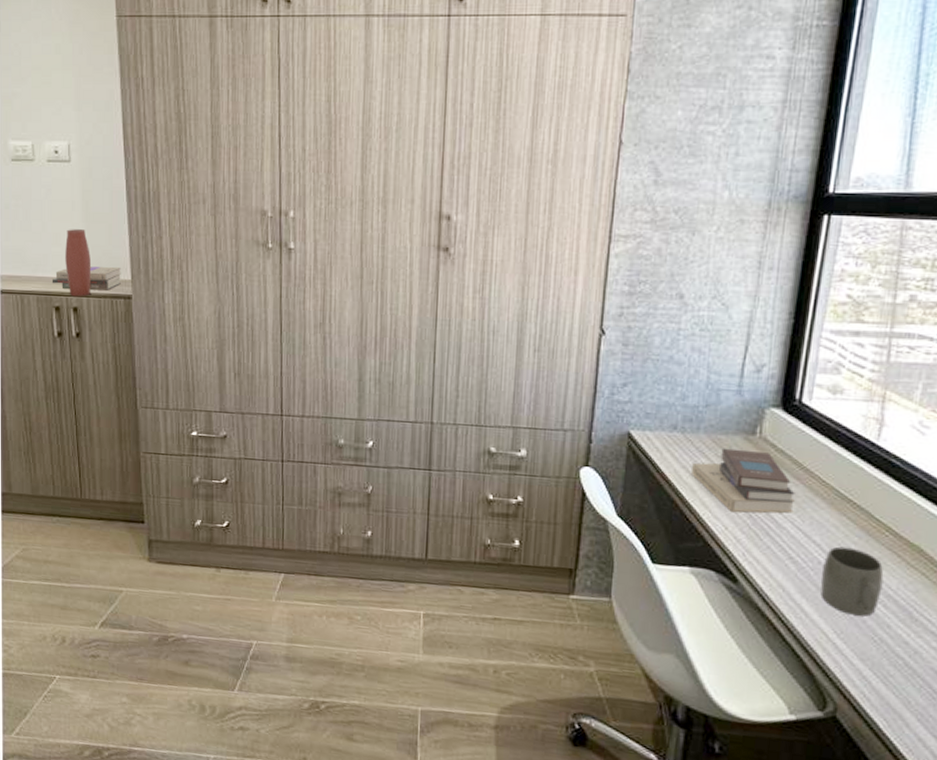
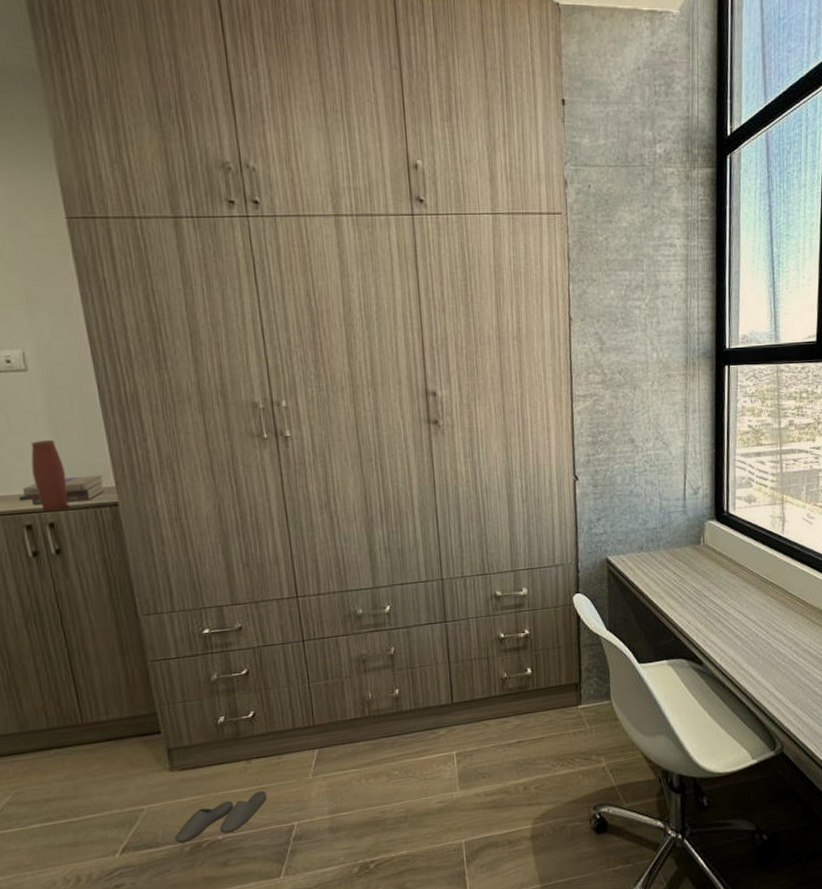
slippers: none [146,601,230,635] -> present [175,790,267,843]
books: present [692,448,795,513] -> none [658,556,734,608]
mug: present [820,546,884,617] -> none [759,618,801,671]

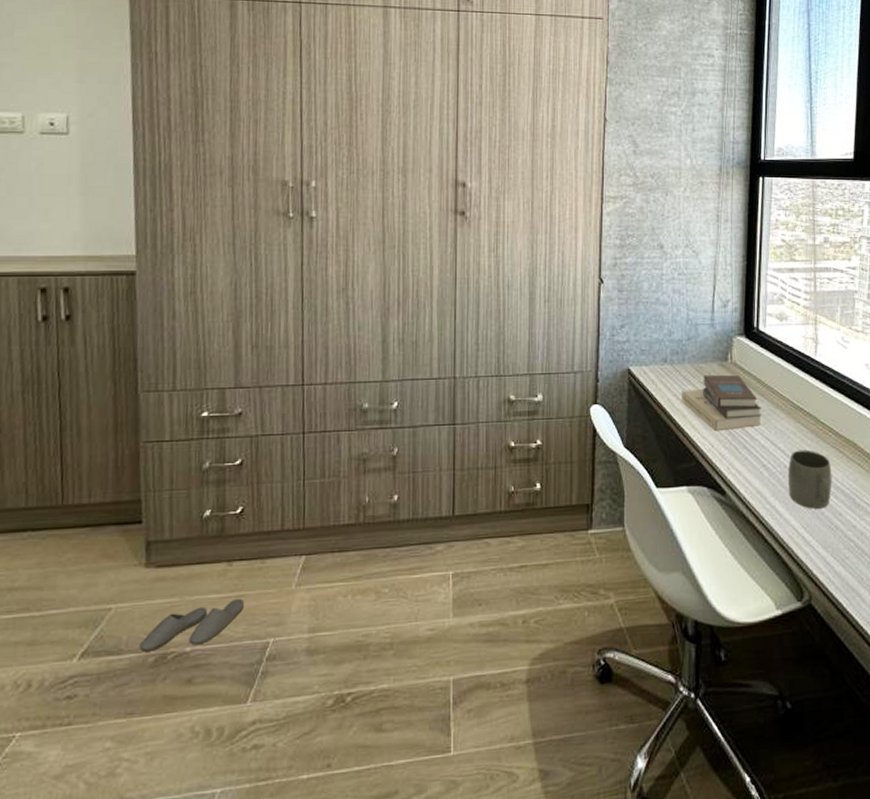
books: present [18,474,104,506] -> none [38,242,124,269]
vase: present [31,440,68,513] -> none [56,204,89,276]
books: none [658,556,734,608] -> present [682,374,762,430]
mug: none [759,618,801,671] -> present [787,449,832,509]

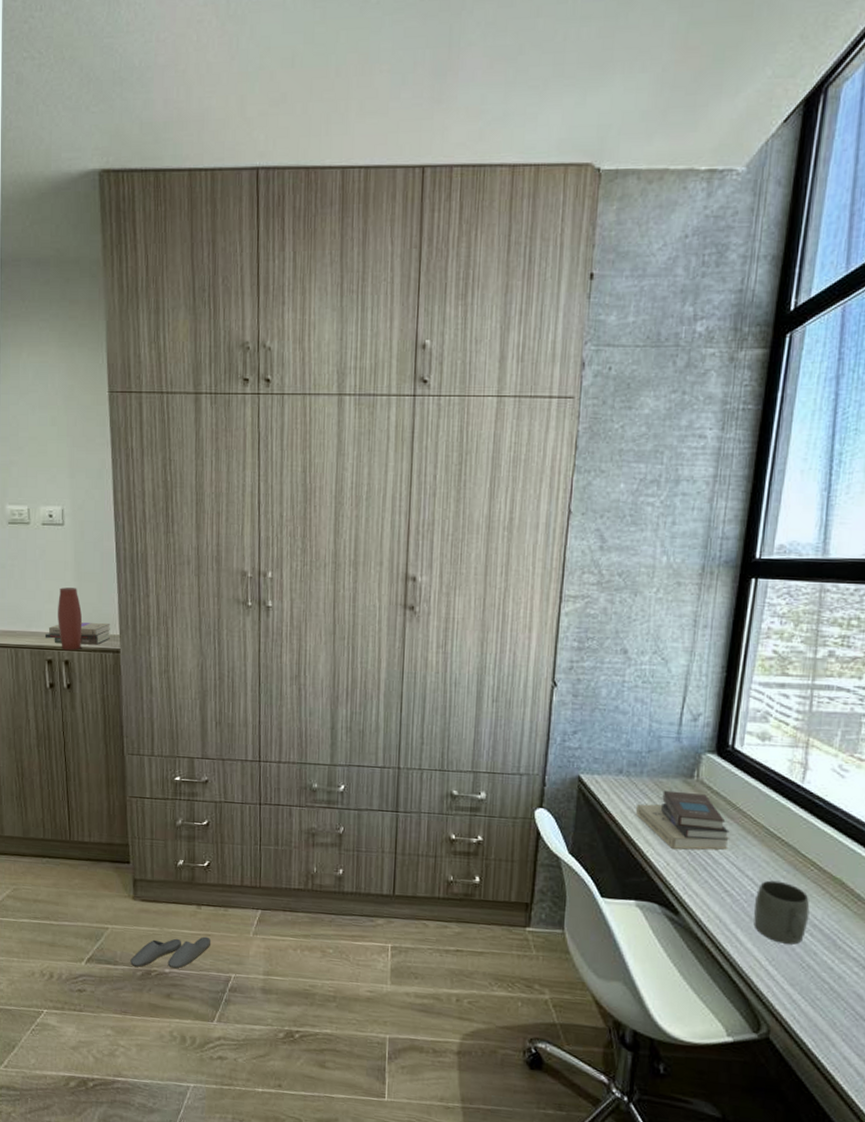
books: none [38,242,124,269] -> present [44,622,110,645]
vase: none [56,204,89,276] -> present [58,587,83,651]

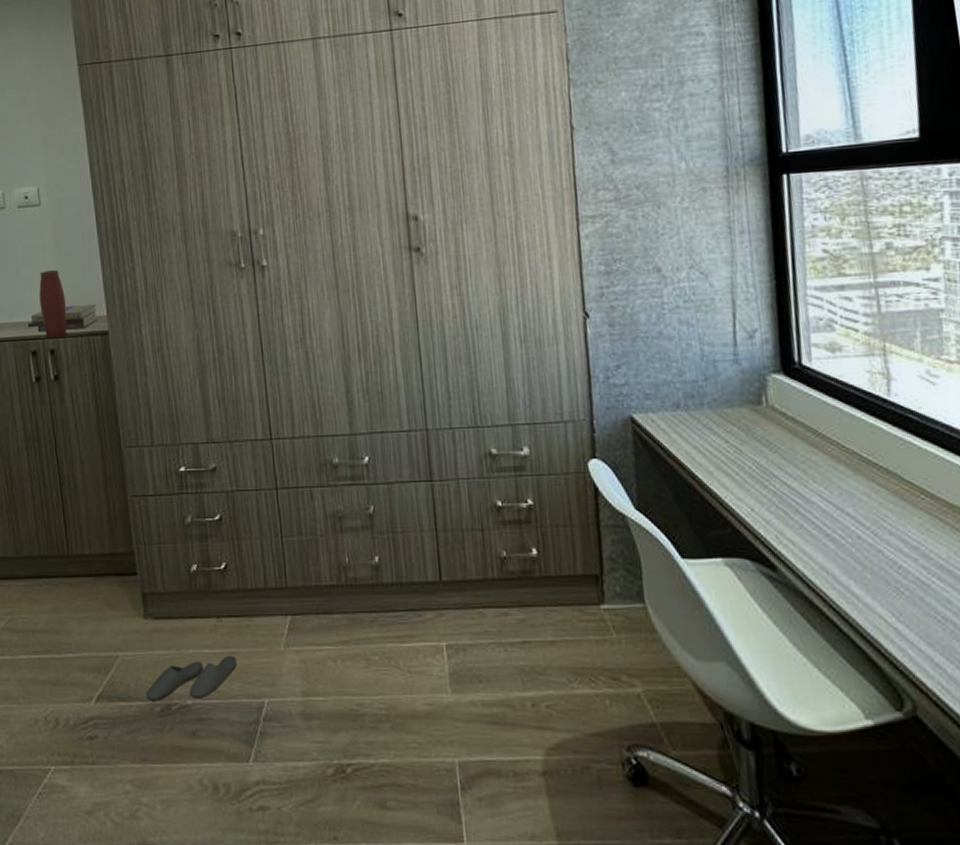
books: present [636,790,730,850] -> none [703,421,819,490]
mug: present [753,880,810,945] -> none [862,516,933,593]

